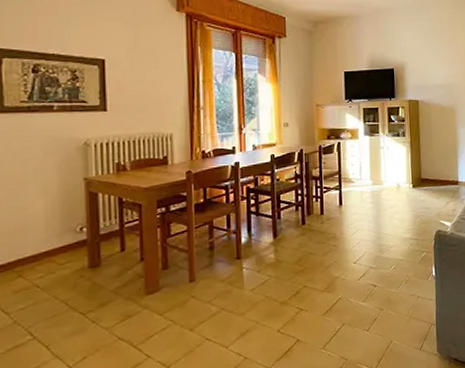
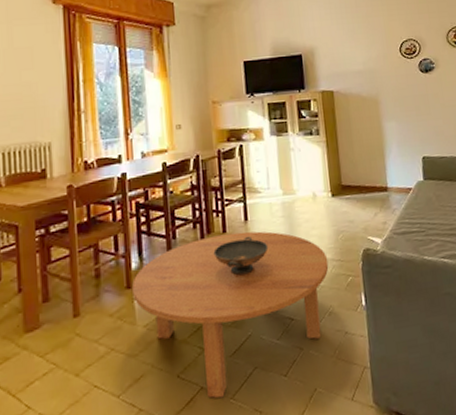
coffee table: none [242,214,407,349] -> present [132,231,329,399]
decorative bowl: none [312,217,358,251] -> present [213,235,269,276]

